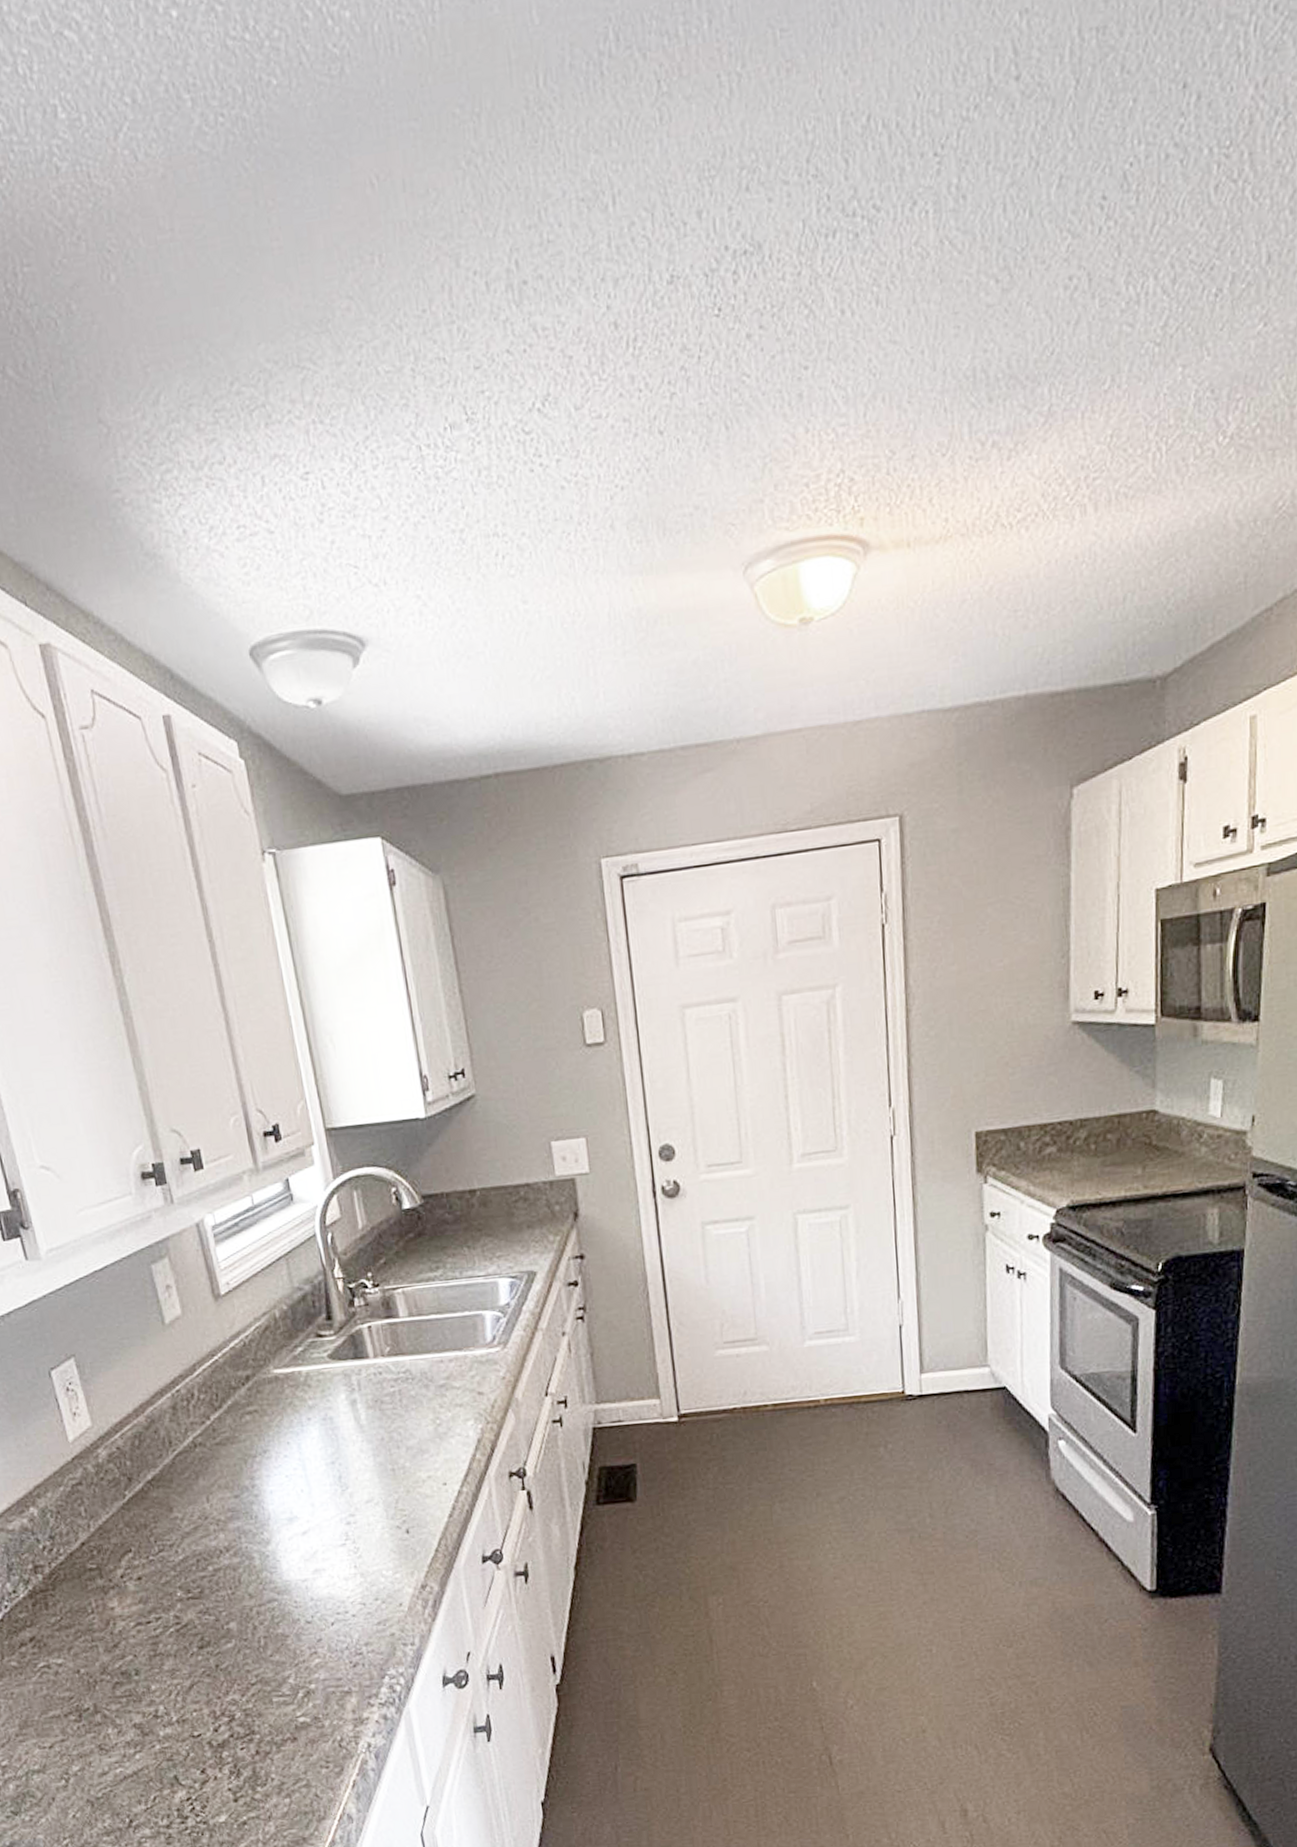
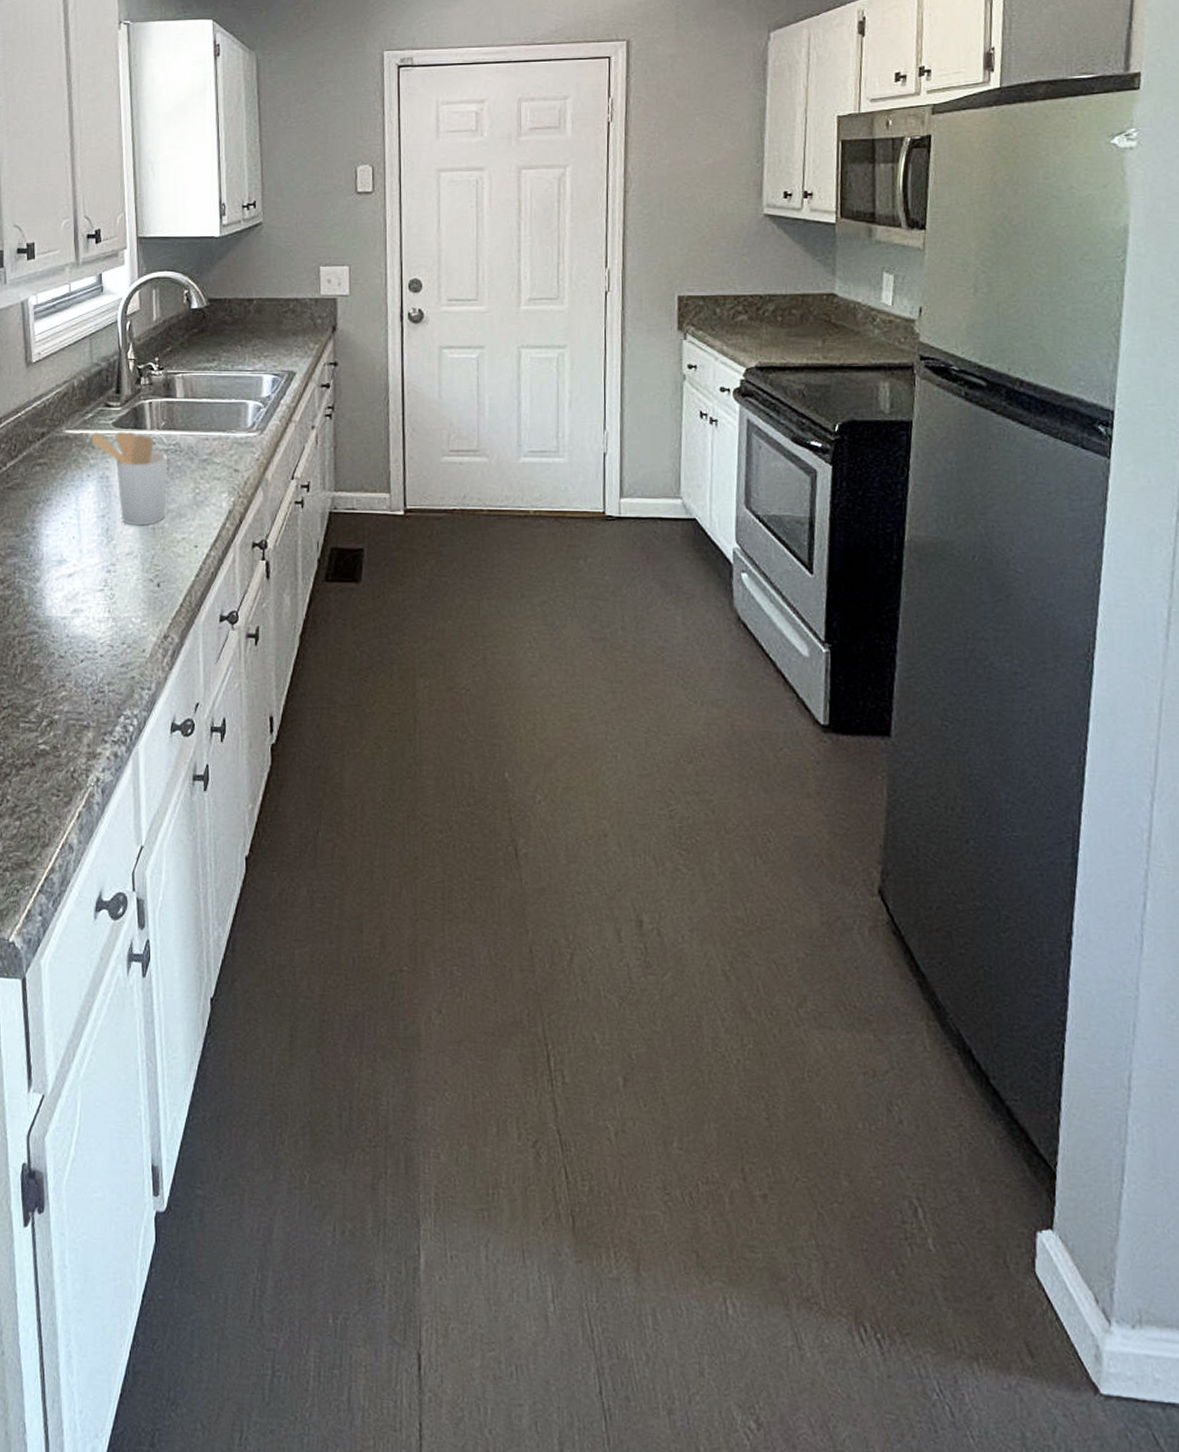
utensil holder: none [305,1362,406,1470] -> present [91,431,168,526]

